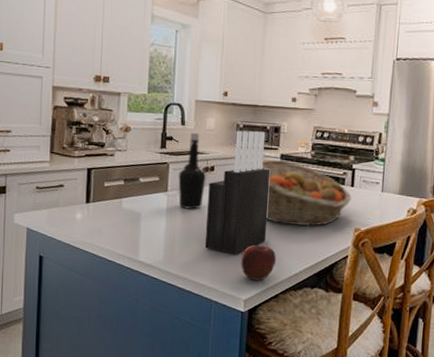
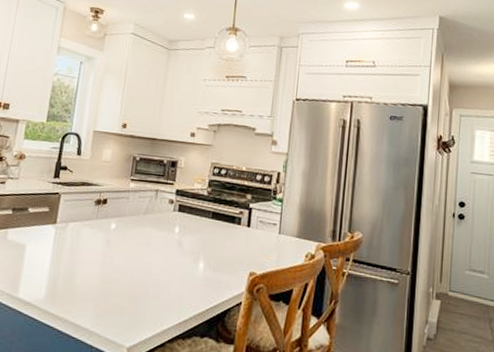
bottle: present [178,132,206,209] -> none [67,163,98,244]
knife block: present [204,130,271,255] -> none [89,163,165,296]
apple: present [241,245,277,281] -> none [127,286,166,326]
fruit basket: present [251,159,351,226] -> none [144,194,247,268]

